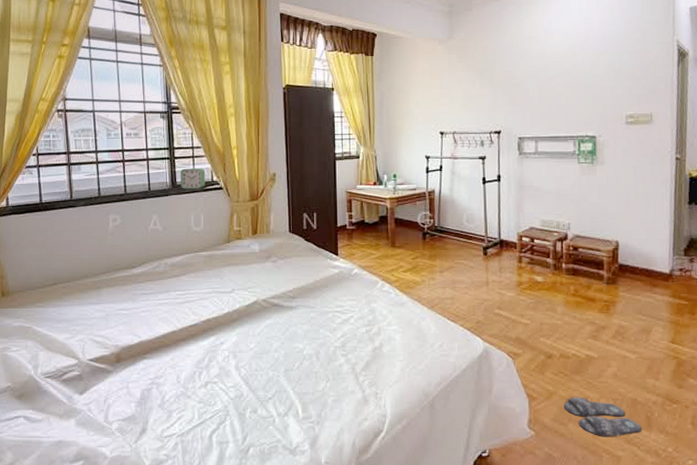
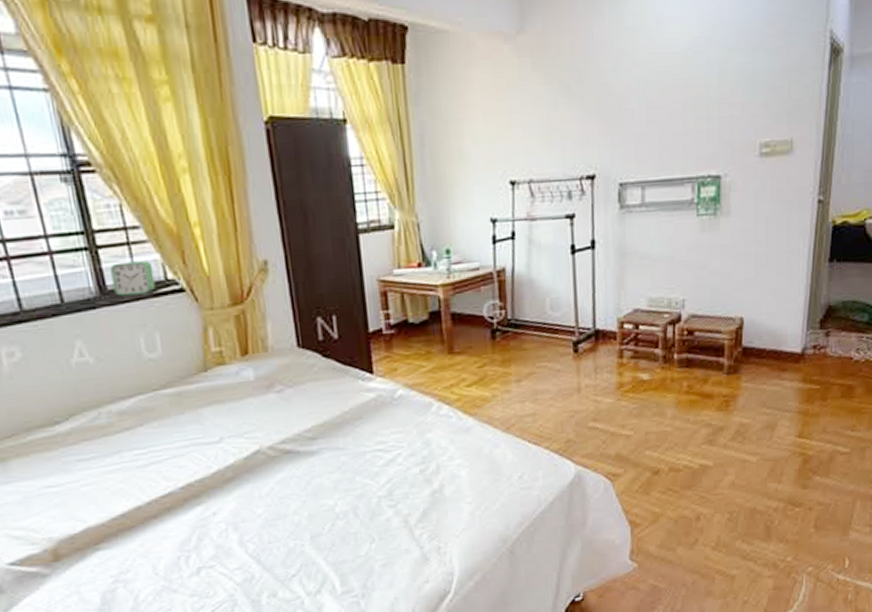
slippers: present [564,396,642,437] -> none [672,514,760,557]

